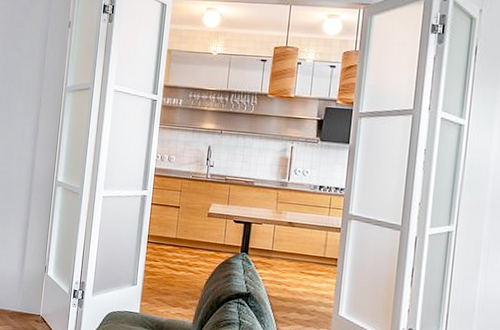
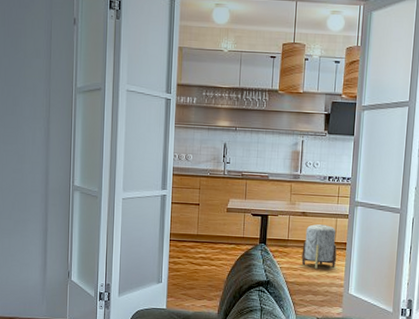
stool: none [286,236,327,286] -> present [301,224,337,269]

